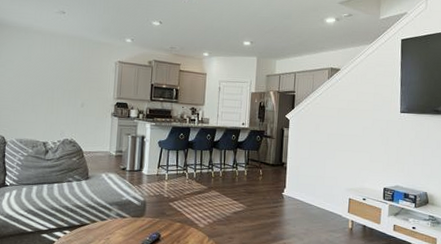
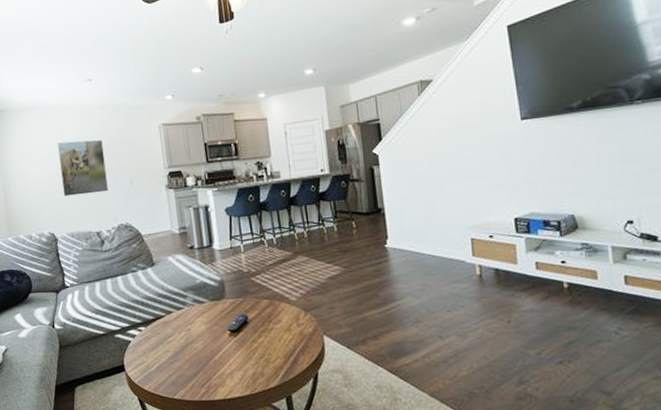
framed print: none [20,60,64,109] -> present [58,139,108,197]

